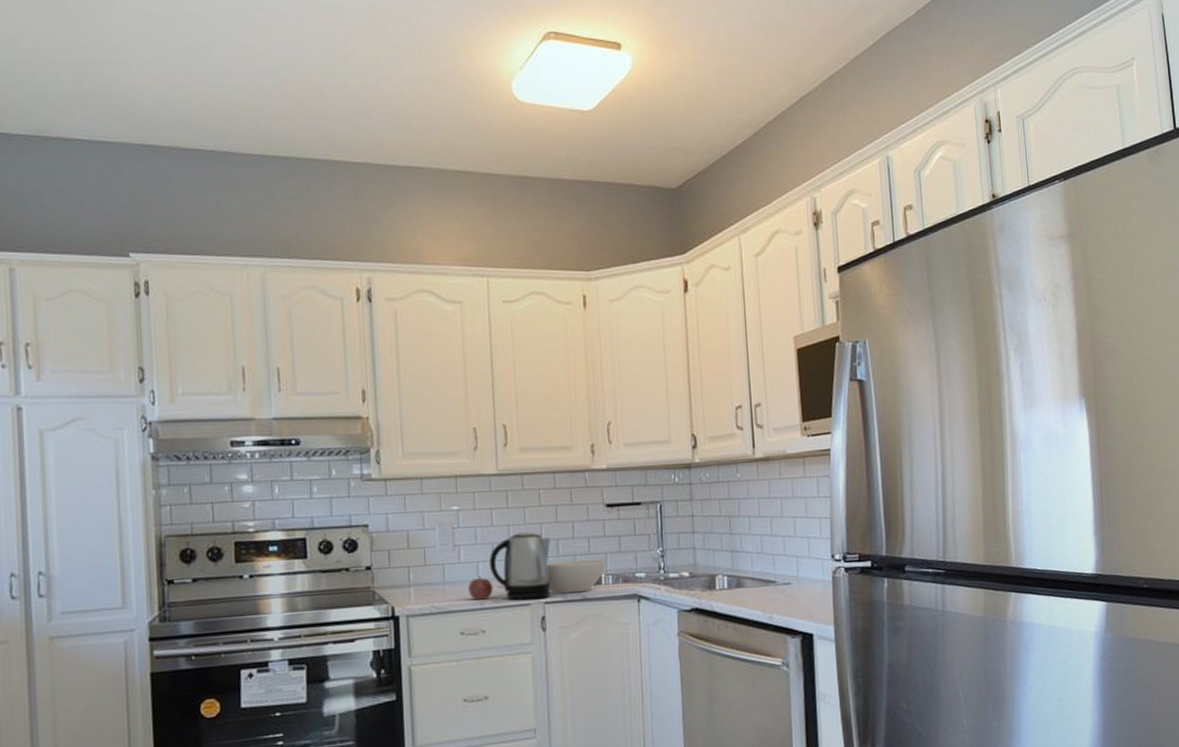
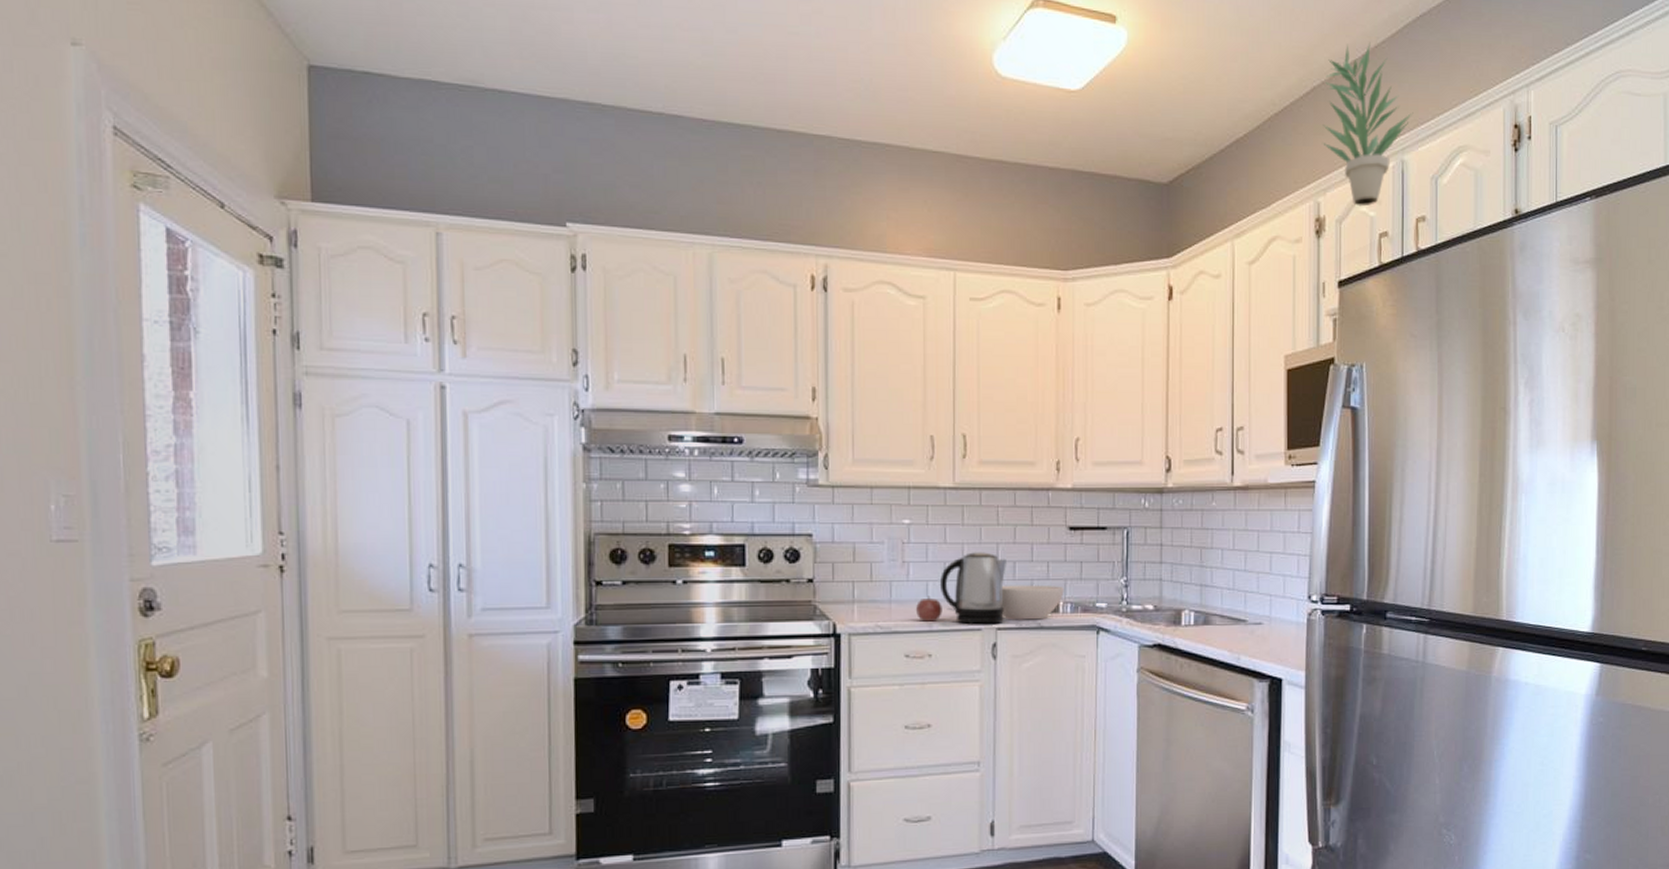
potted plant: none [812,54,894,199] -> present [1323,42,1414,207]

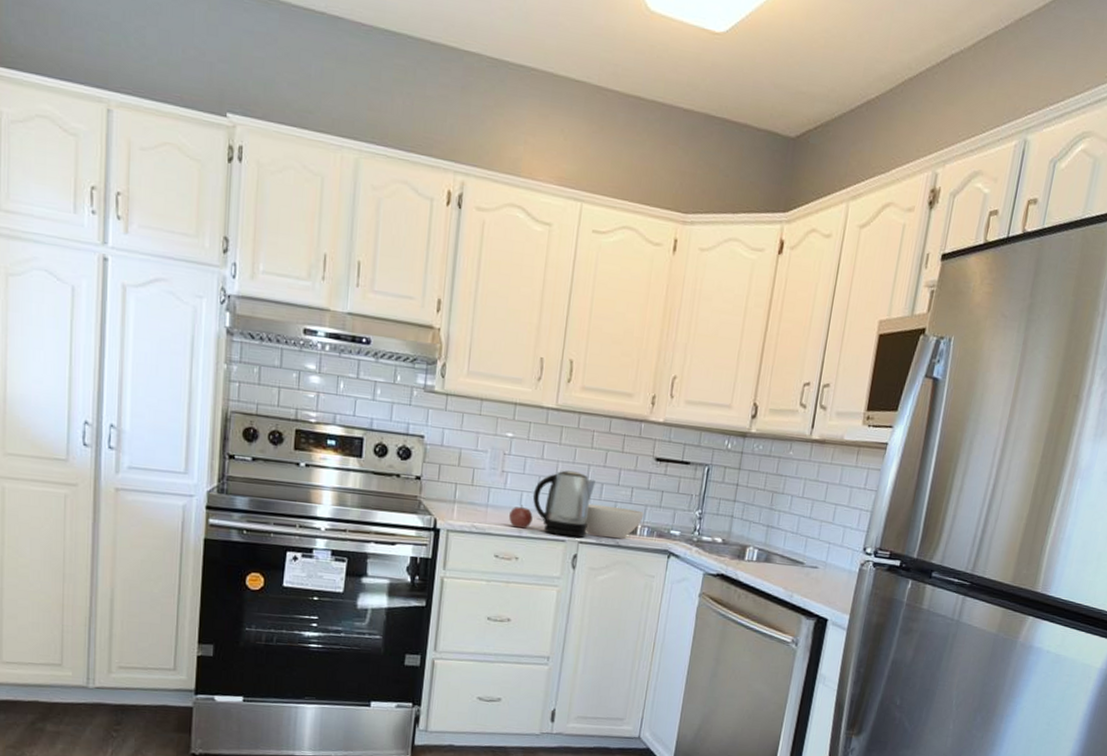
potted plant: present [1323,42,1414,207] -> none [951,13,1045,183]

